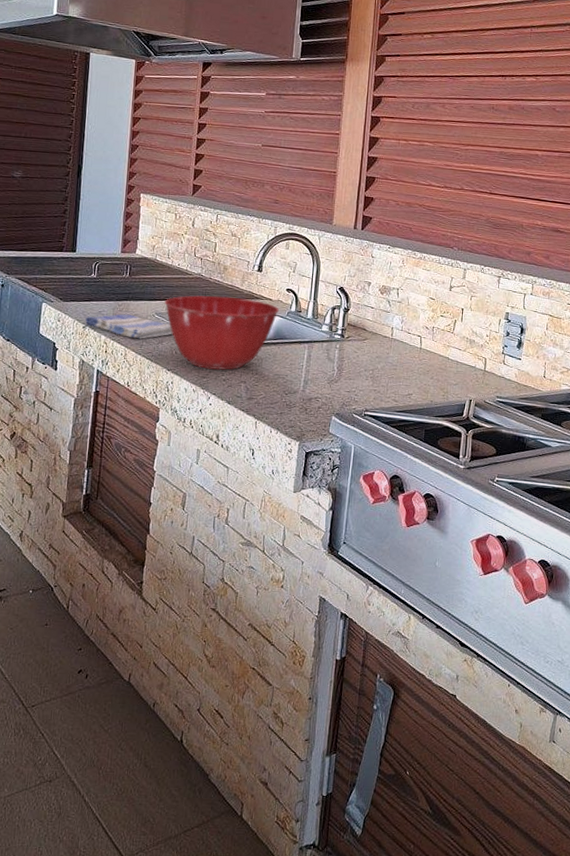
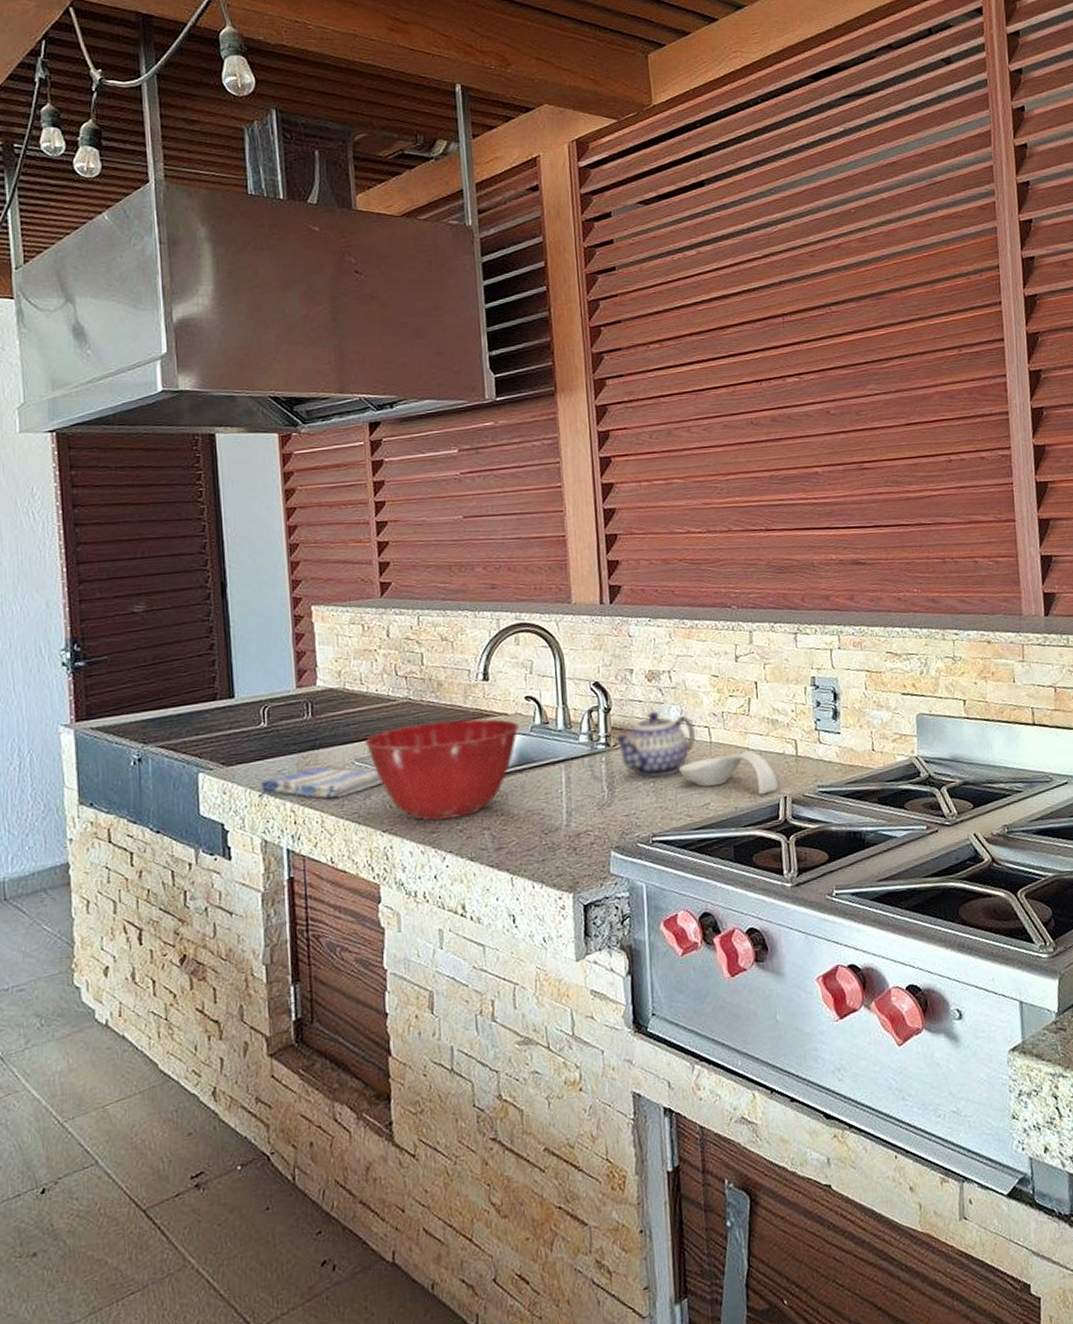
teapot: none [348,317,411,368] -> present [614,711,696,779]
spoon rest: none [392,359,467,395] -> present [678,750,778,795]

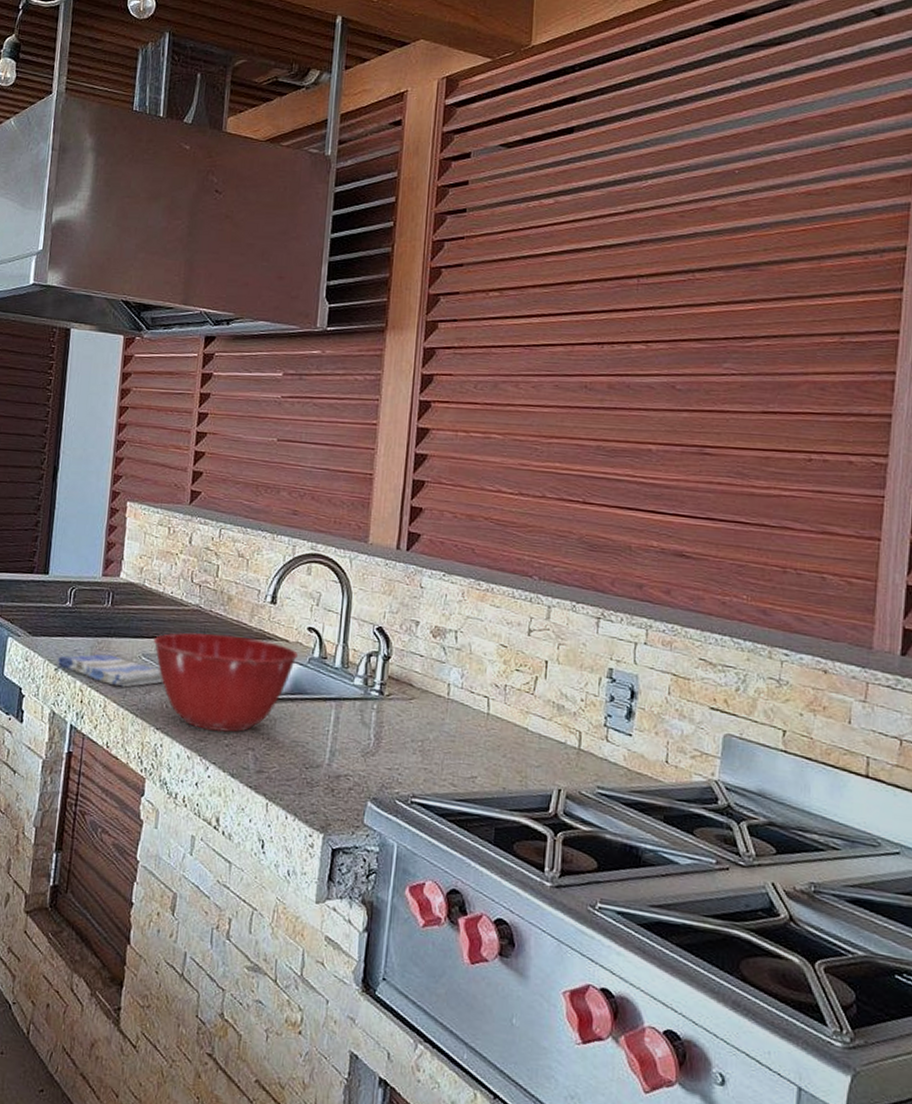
teapot: present [614,711,696,779] -> none [389,668,474,740]
spoon rest: present [678,750,778,795] -> none [449,729,554,782]

